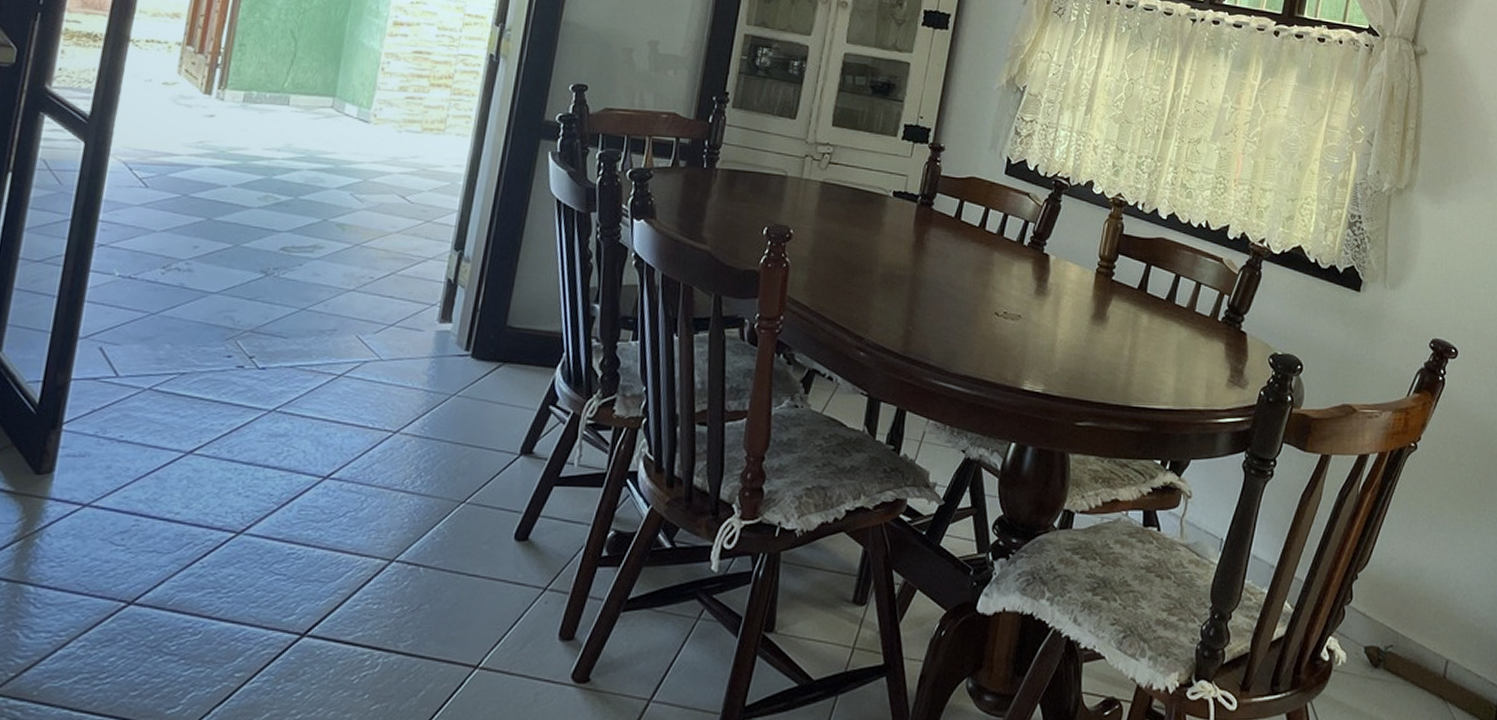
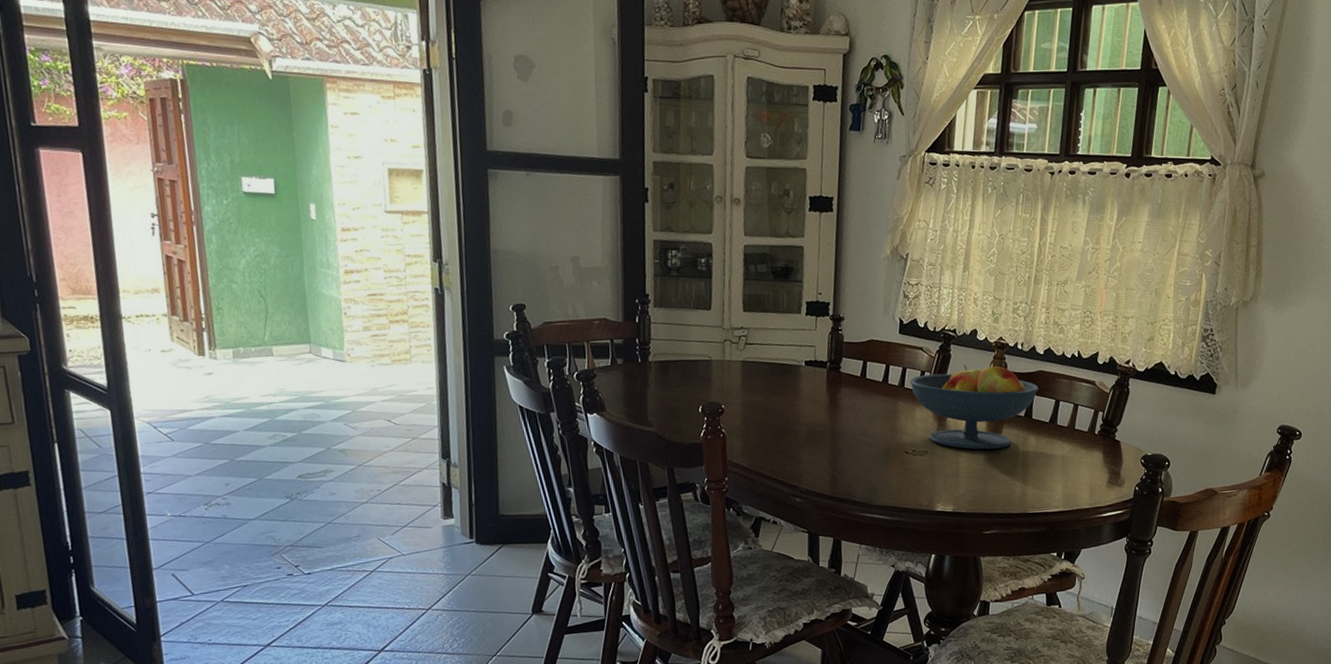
fruit bowl: none [1010,219,1157,323] -> present [909,364,1039,450]

